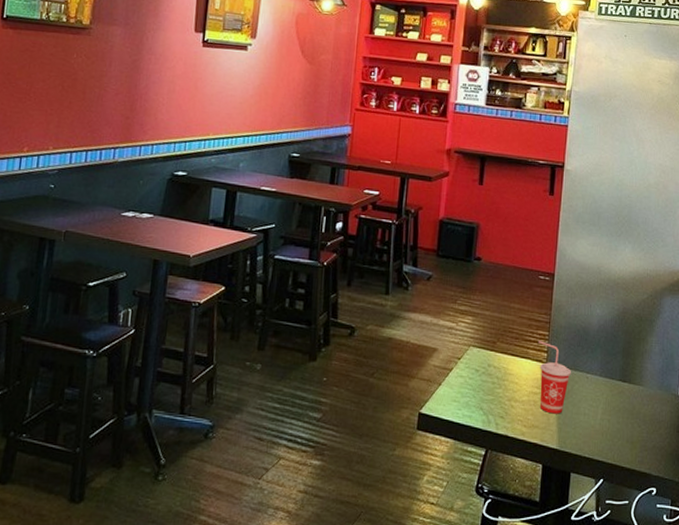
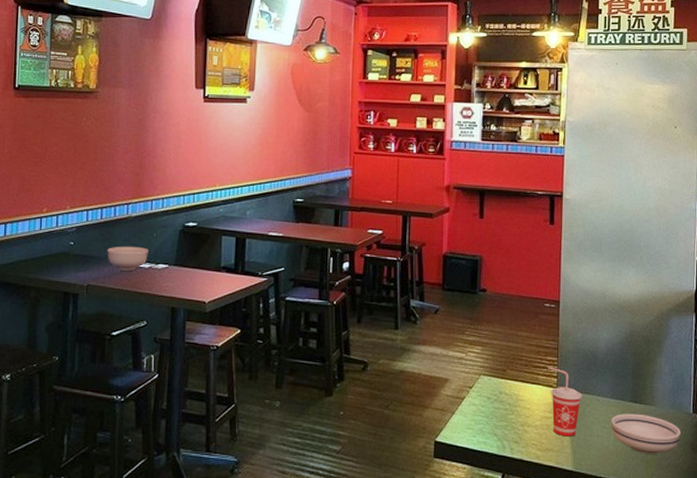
bowl: none [89,192,134,219] -> present [107,246,148,270]
bowl: none [598,392,667,435] -> present [611,413,681,454]

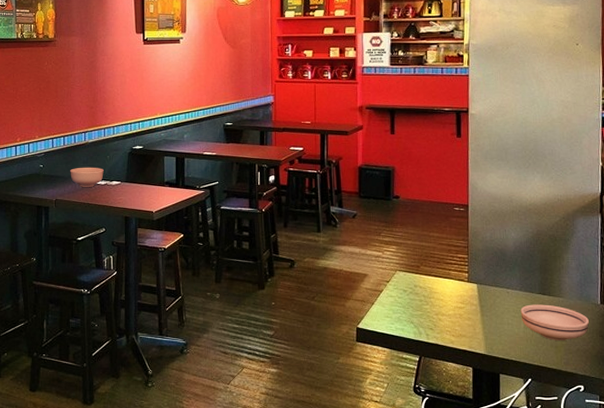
beverage cup: present [548,367,582,437] -> none [459,263,492,325]

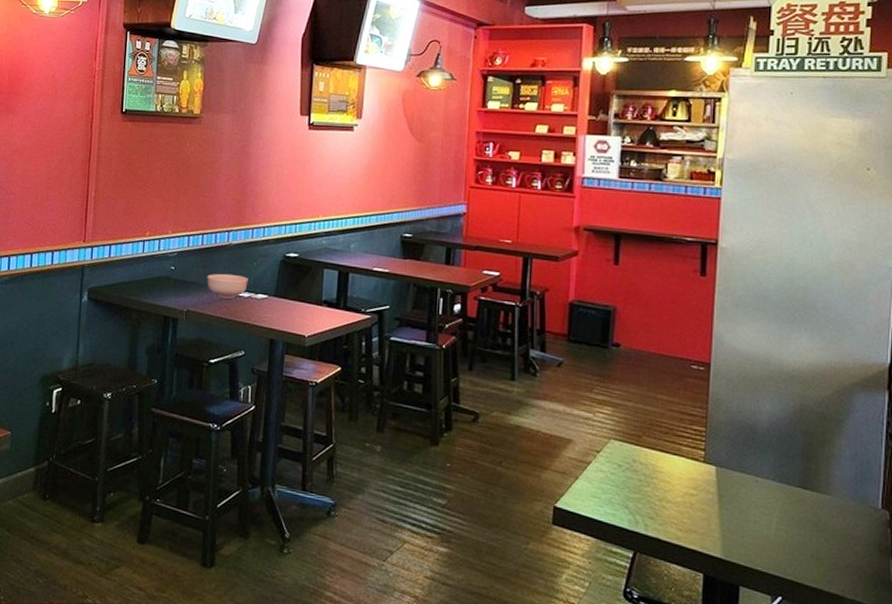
bowl: present [520,304,589,340] -> none [772,499,864,552]

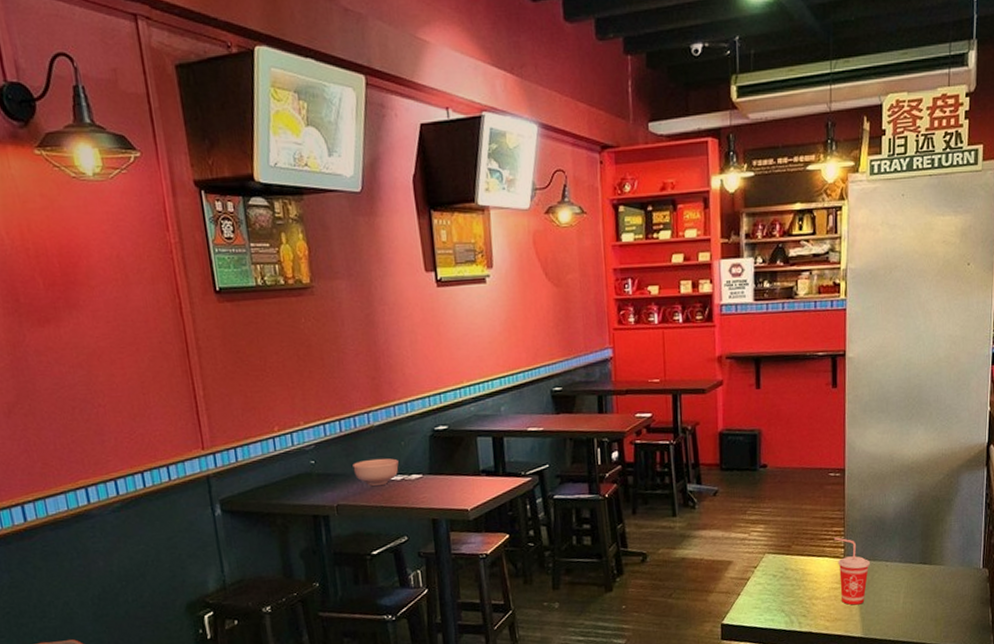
beverage cup: none [693,437,735,520] -> present [834,537,870,605]

